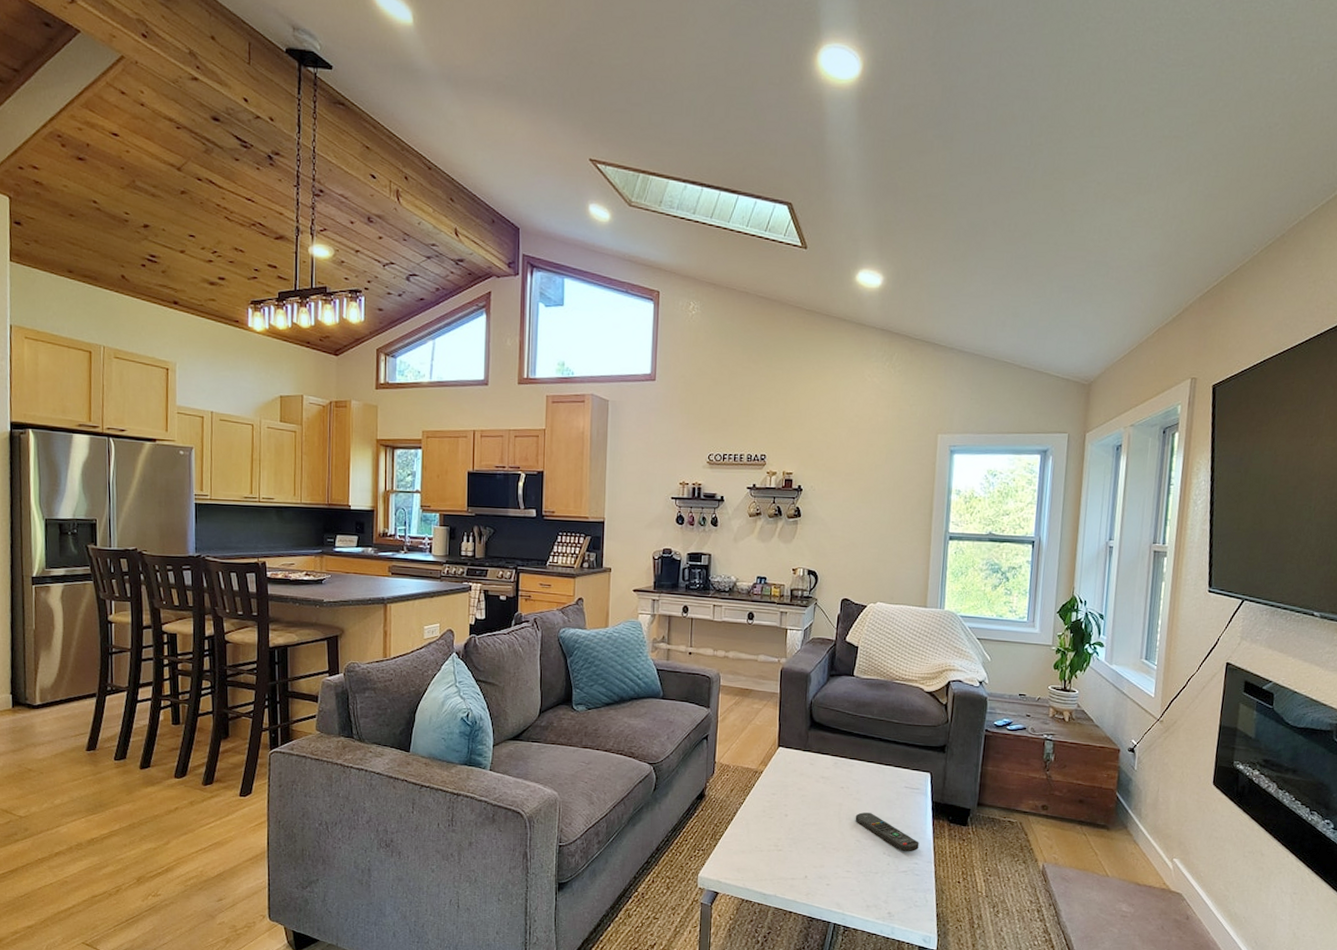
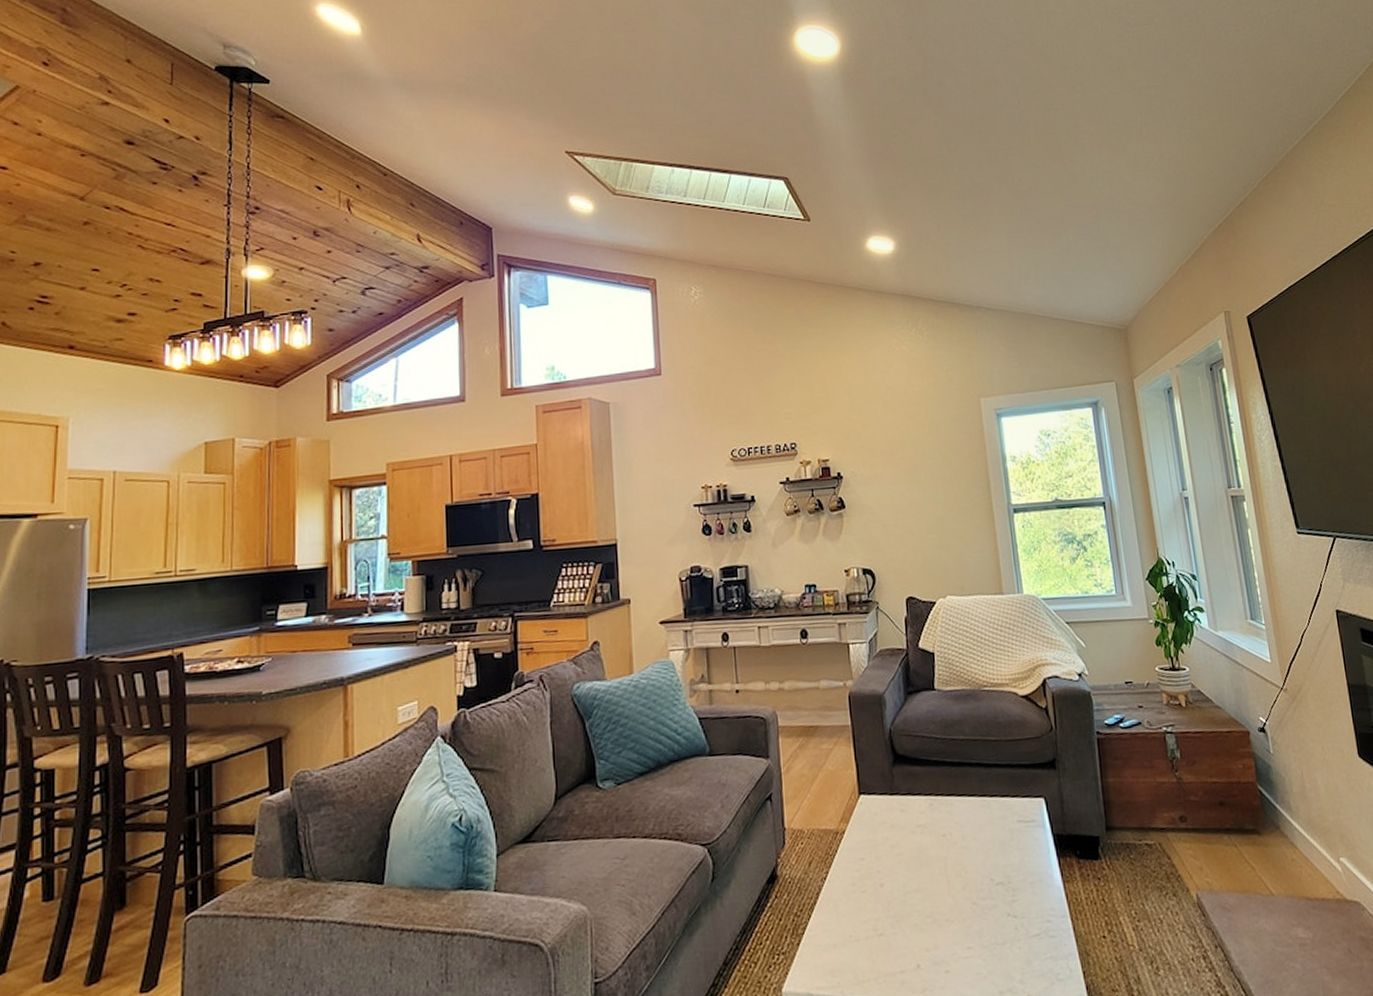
remote control: present [855,812,919,852] -> none [965,863,1048,909]

